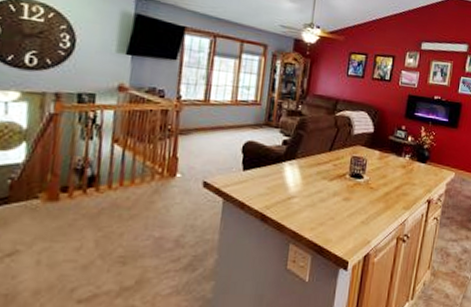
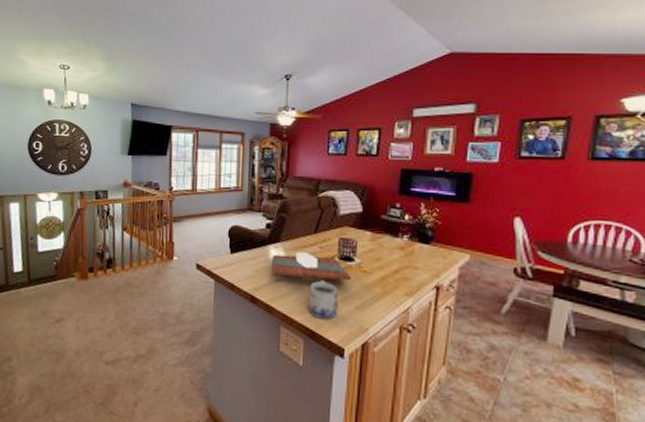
cutting board: none [284,169,360,197] -> present [271,251,351,281]
mug: none [317,197,347,235] -> present [307,280,338,320]

